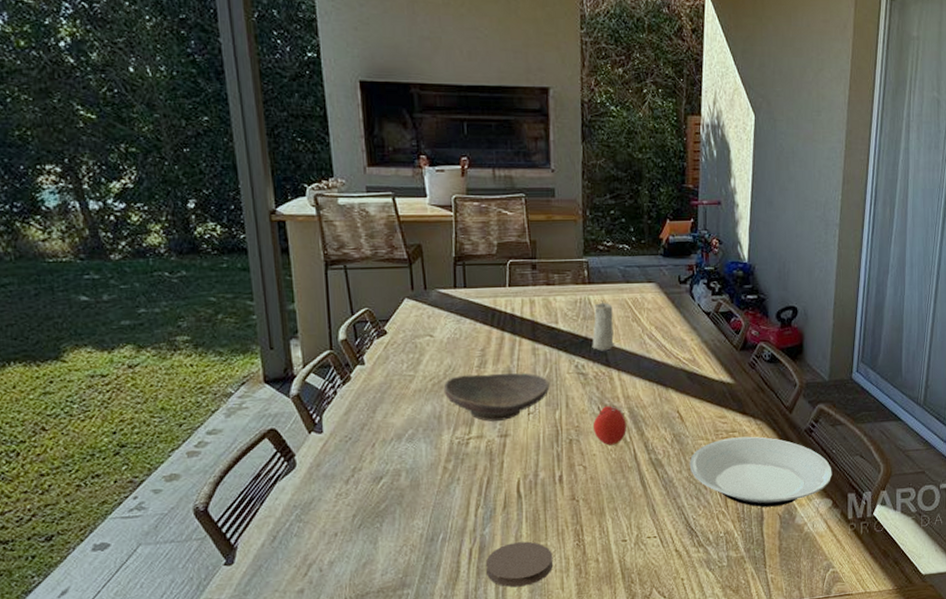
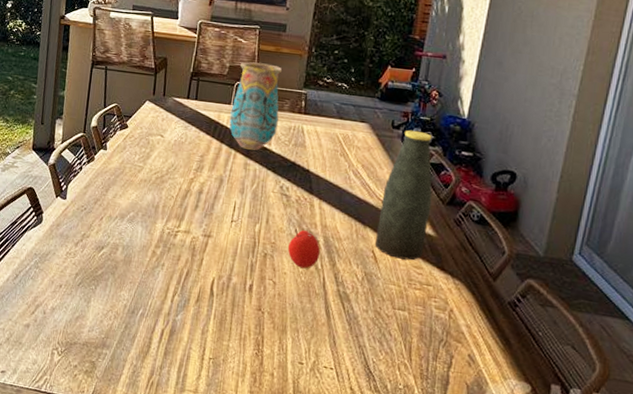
decorative bowl: present [443,373,550,422] -> none [164,174,255,223]
coaster: present [486,541,553,588] -> none [172,334,233,379]
vase: none [507,235,562,333] -> present [229,61,283,151]
candle: present [592,299,614,351] -> none [298,130,324,179]
bottle: none [678,282,727,413] -> present [374,129,433,260]
plate: present [689,436,832,508] -> none [376,289,535,376]

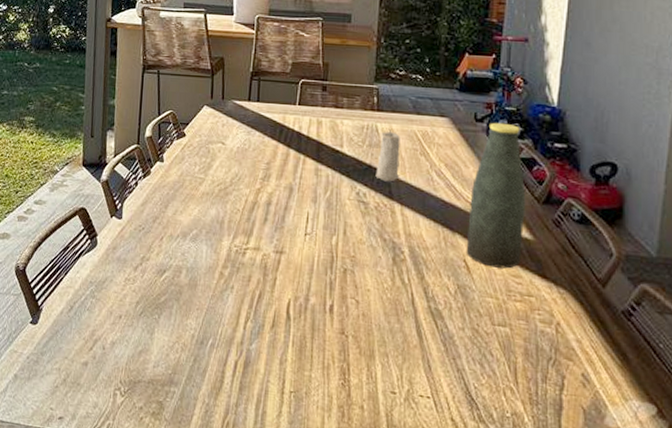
vase: present [229,61,283,151] -> none [295,57,350,154]
fruit: present [288,228,320,269] -> none [370,238,405,284]
candle: none [298,130,324,179] -> present [375,128,400,182]

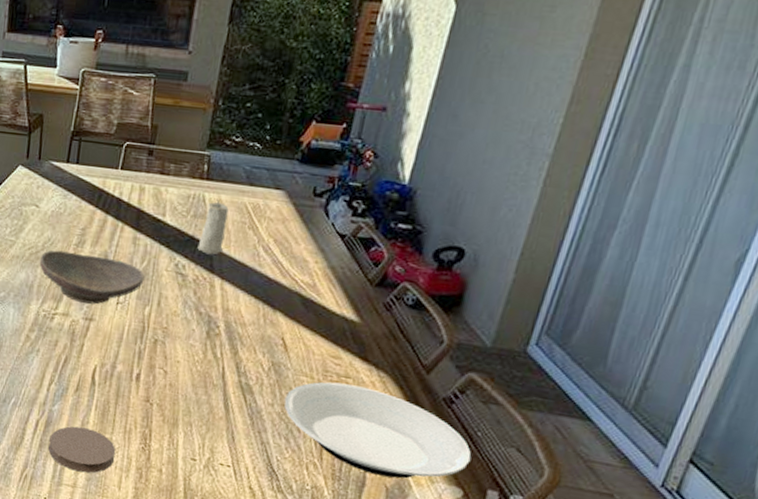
decorative bowl: none [228,185,329,237] -> present [39,250,145,304]
coaster: none [249,365,316,416] -> present [48,426,116,473]
bottle: present [466,122,526,269] -> none [285,198,363,349]
plate: none [474,301,658,398] -> present [284,382,471,479]

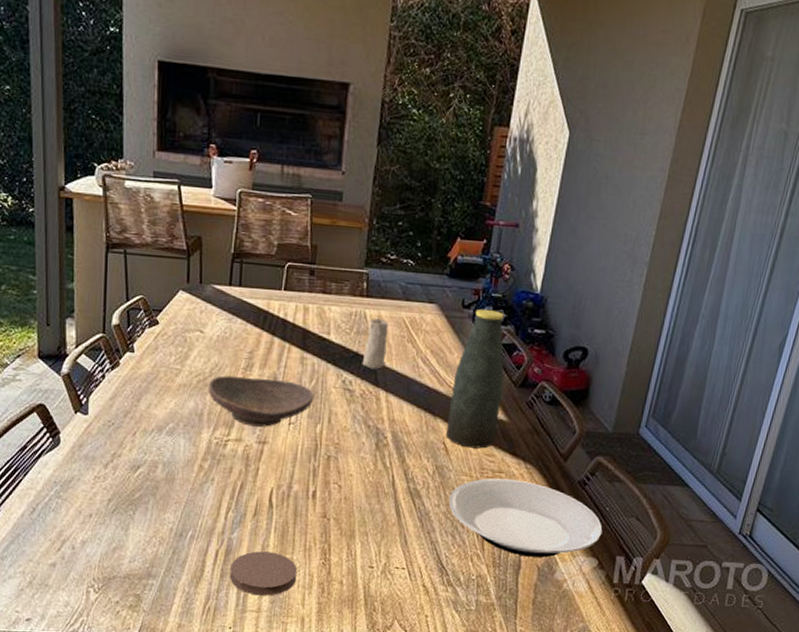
bottle: none [285,198,363,349] -> present [445,308,505,449]

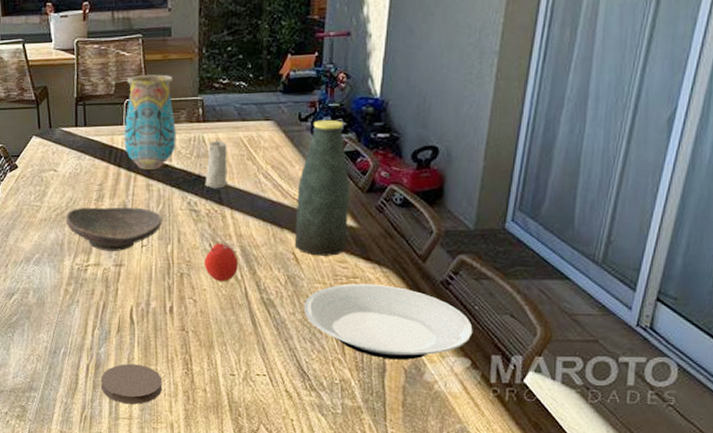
vase: none [281,238,340,342] -> present [124,74,176,170]
fruit: none [353,425,388,468] -> present [205,242,238,282]

